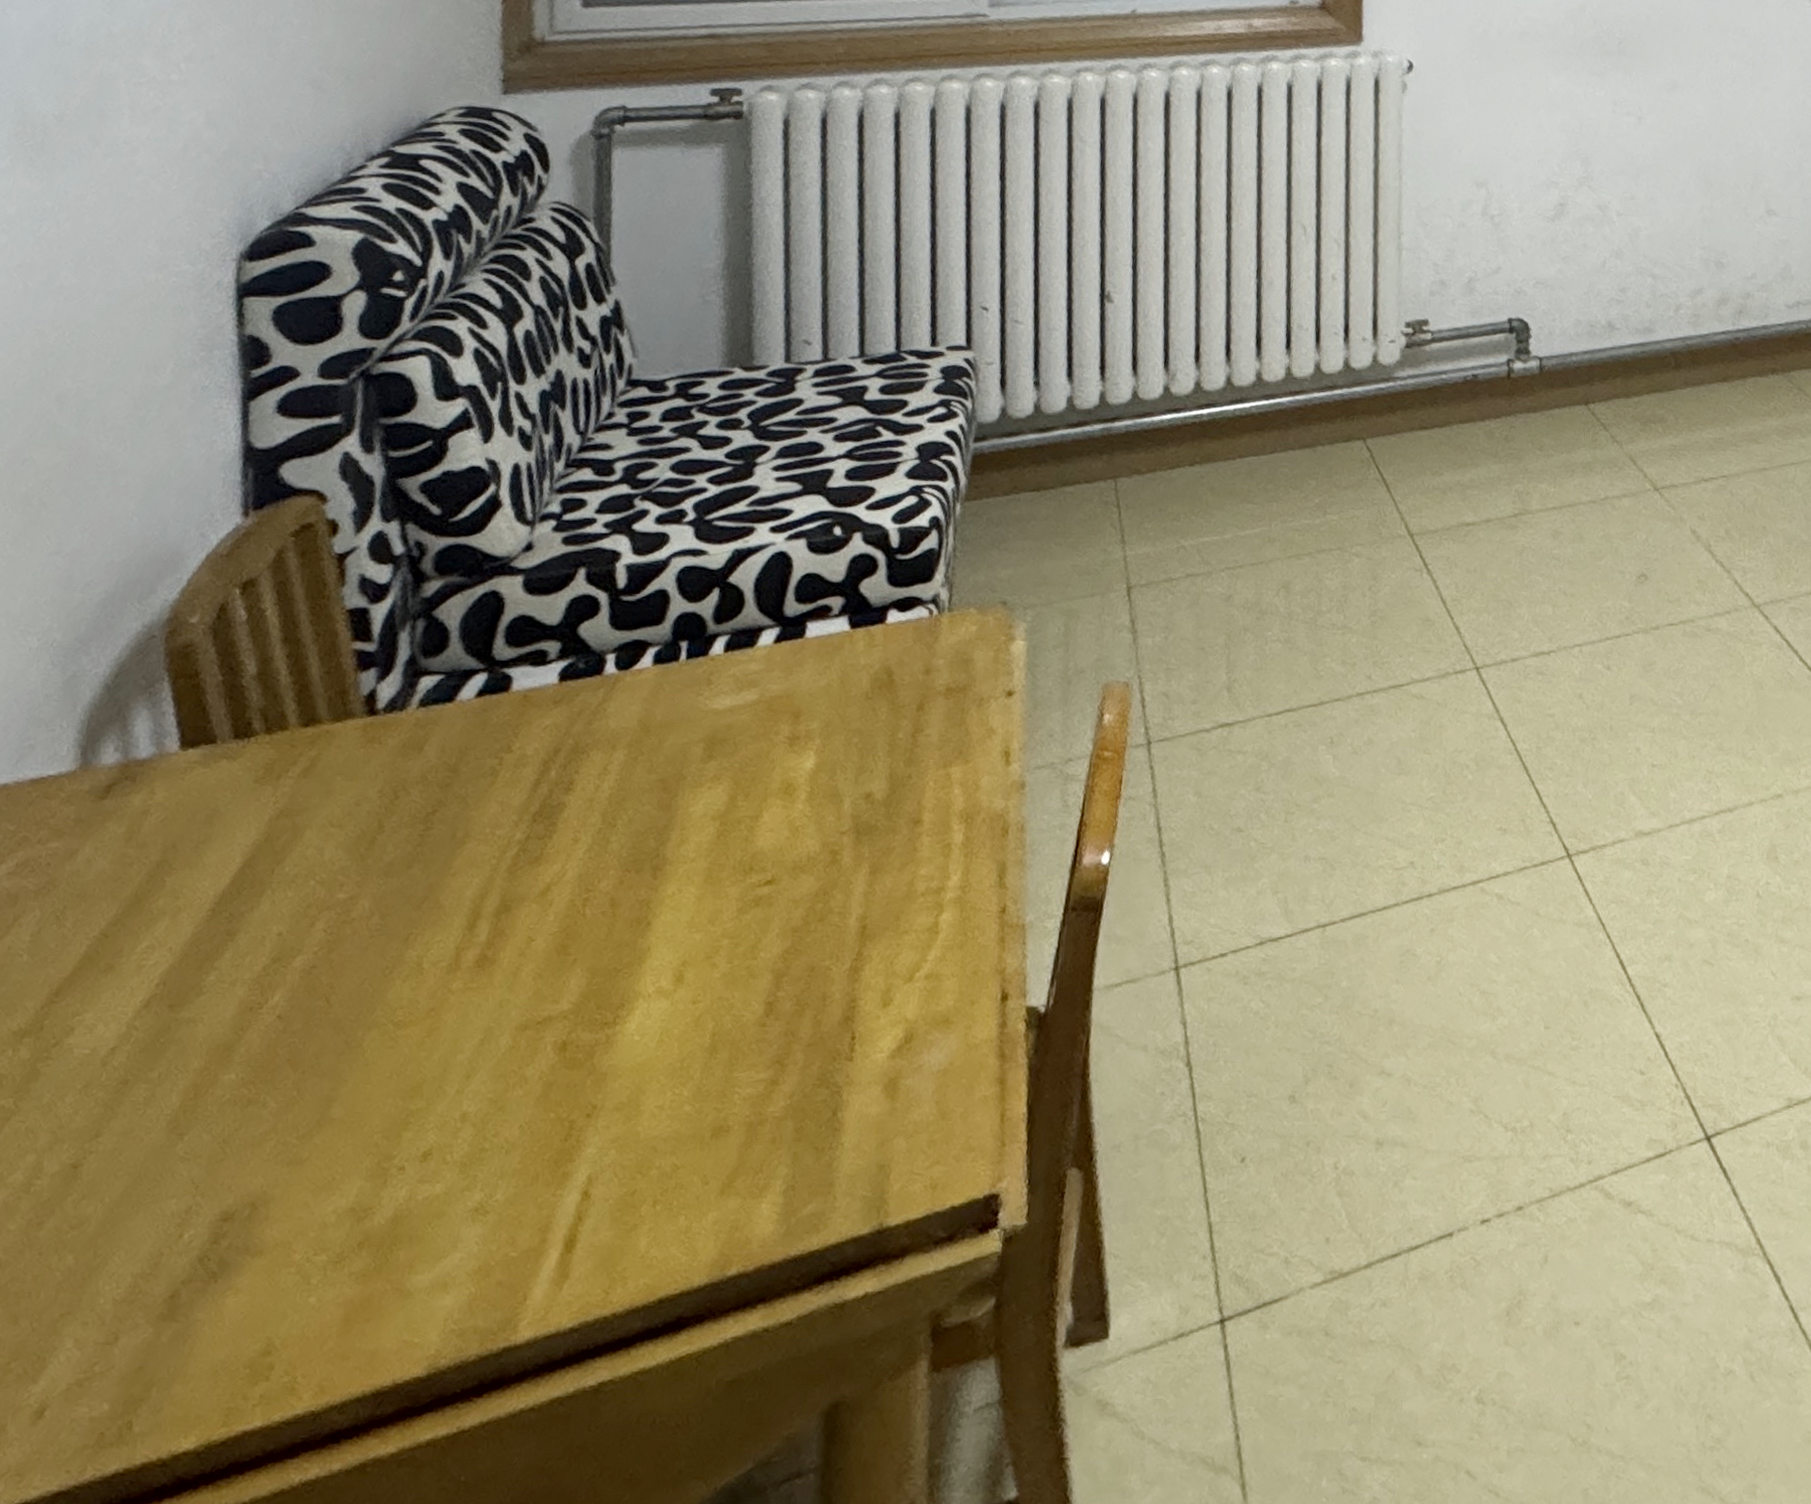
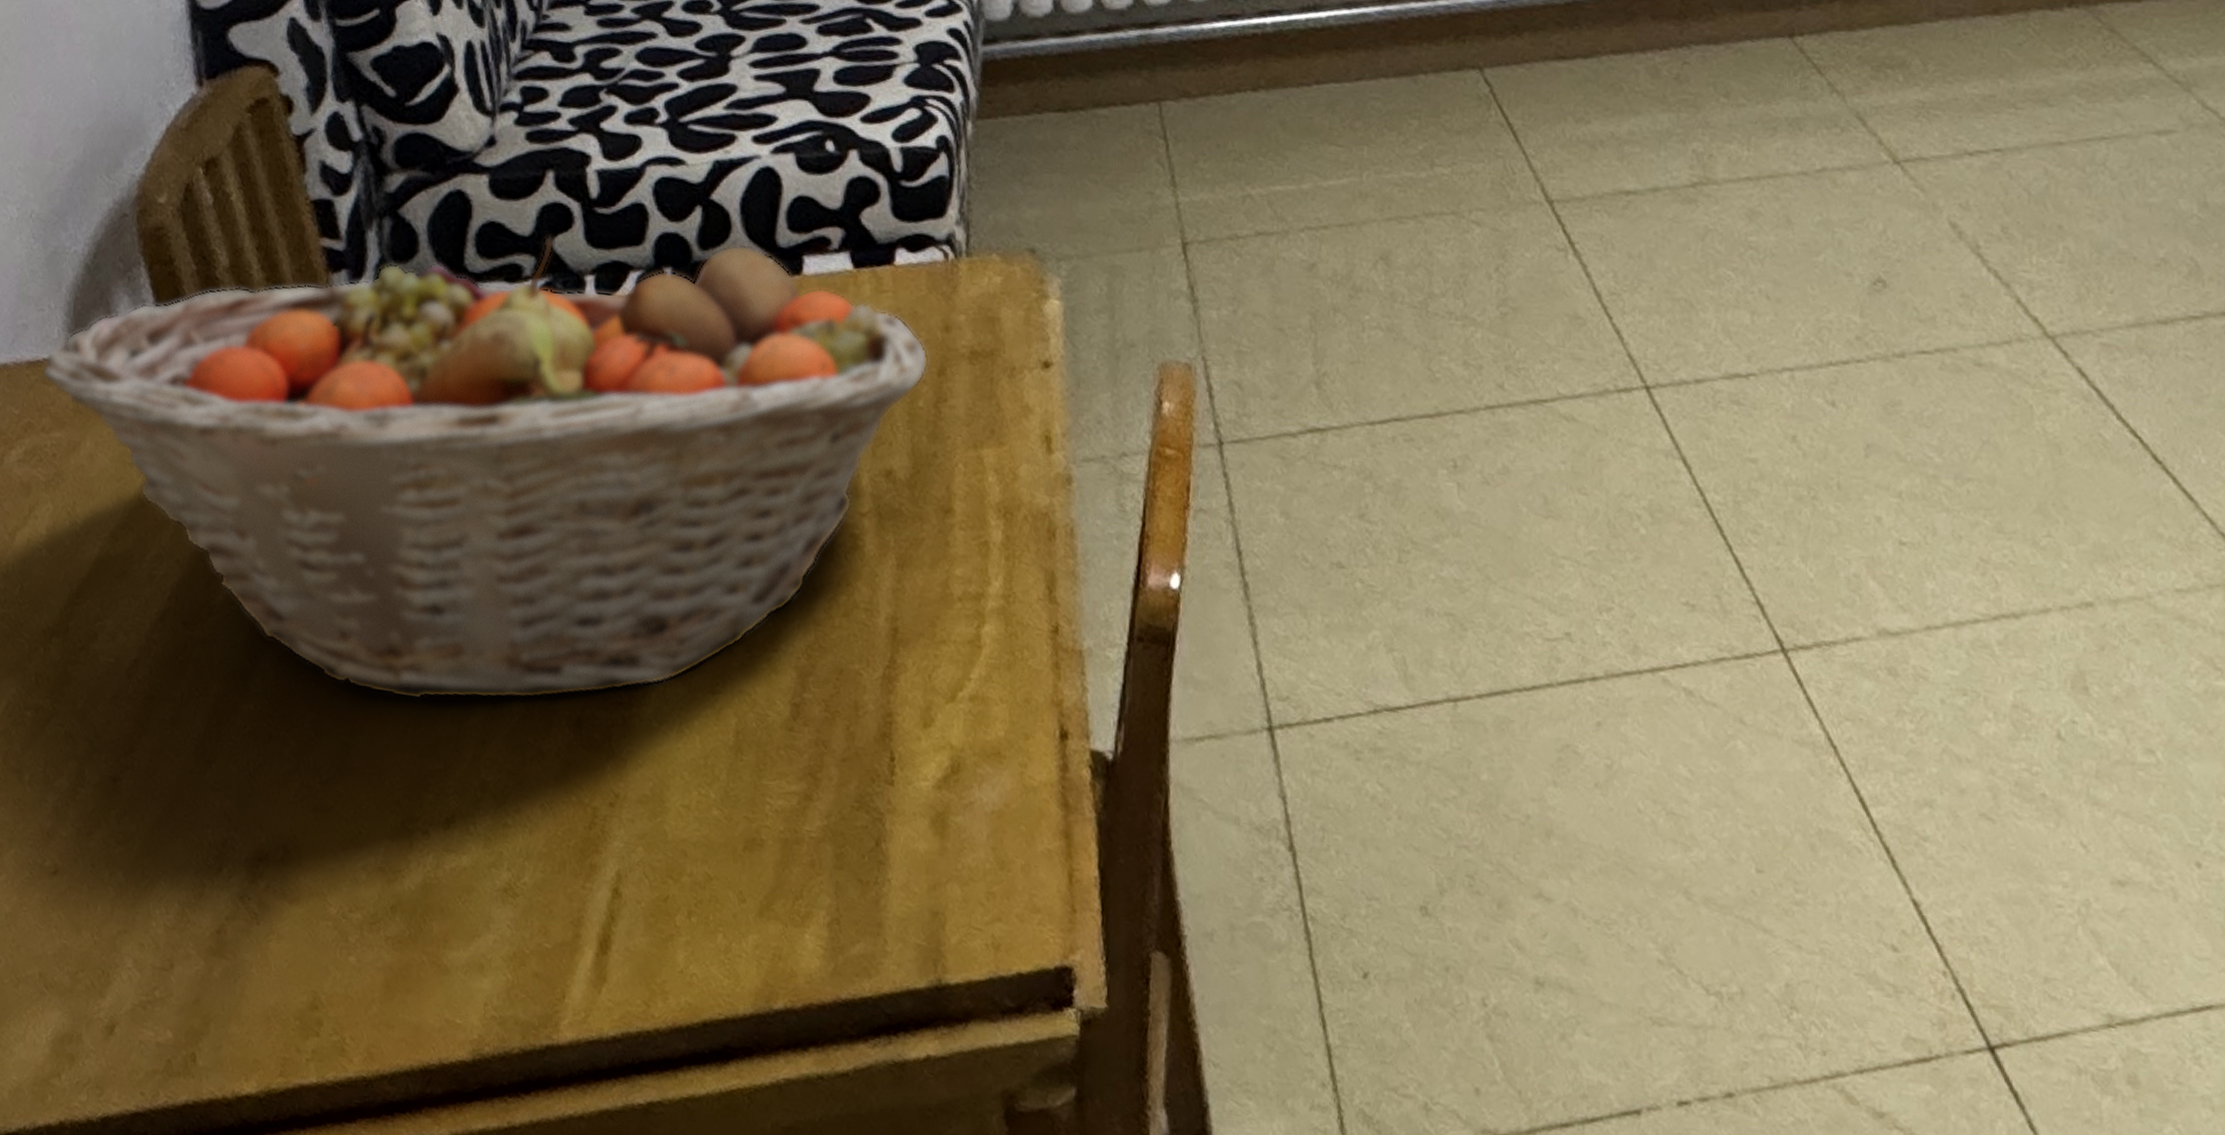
fruit basket: none [44,617,911,1048] -> present [42,235,929,701]

